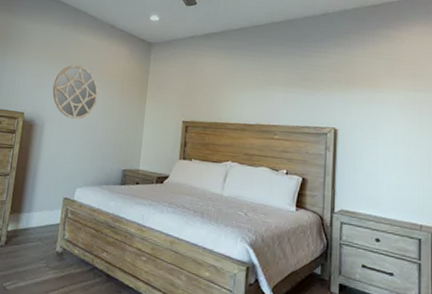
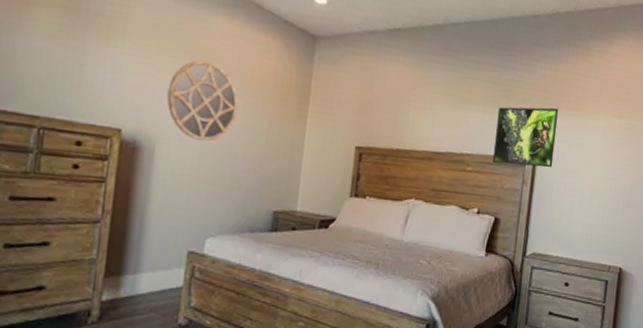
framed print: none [296,85,355,136] -> present [492,106,559,168]

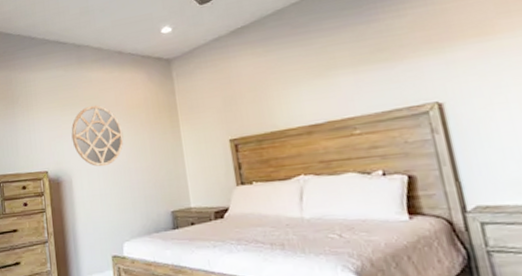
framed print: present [492,106,559,168] -> none [372,41,468,119]

